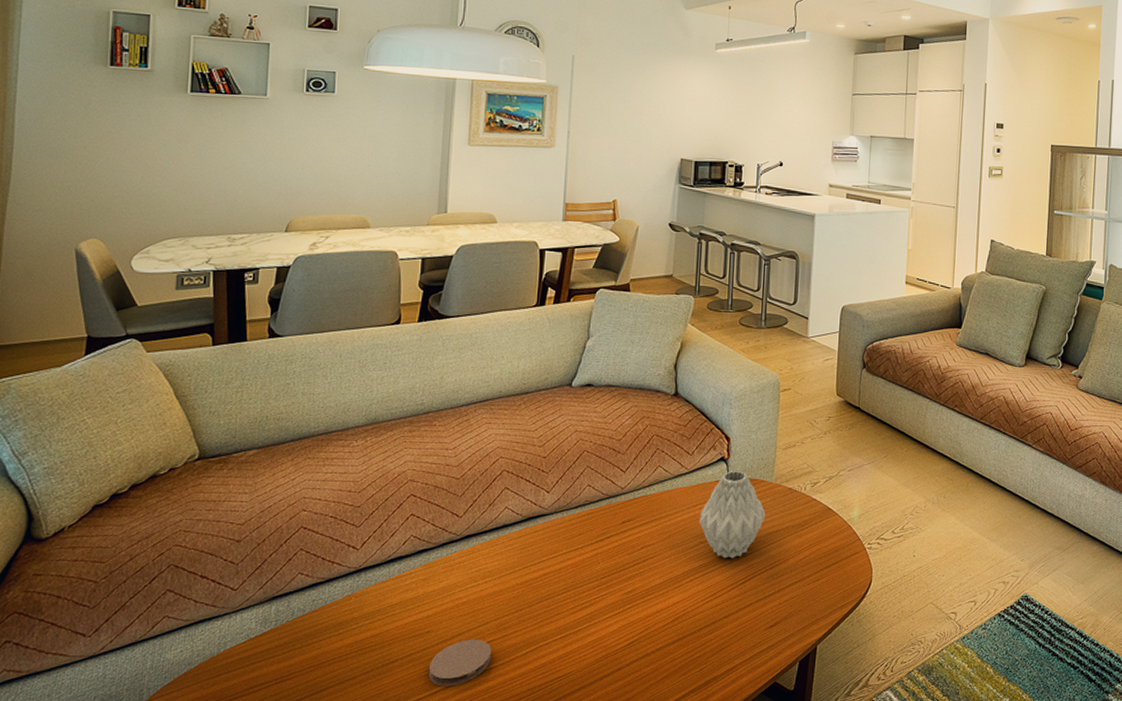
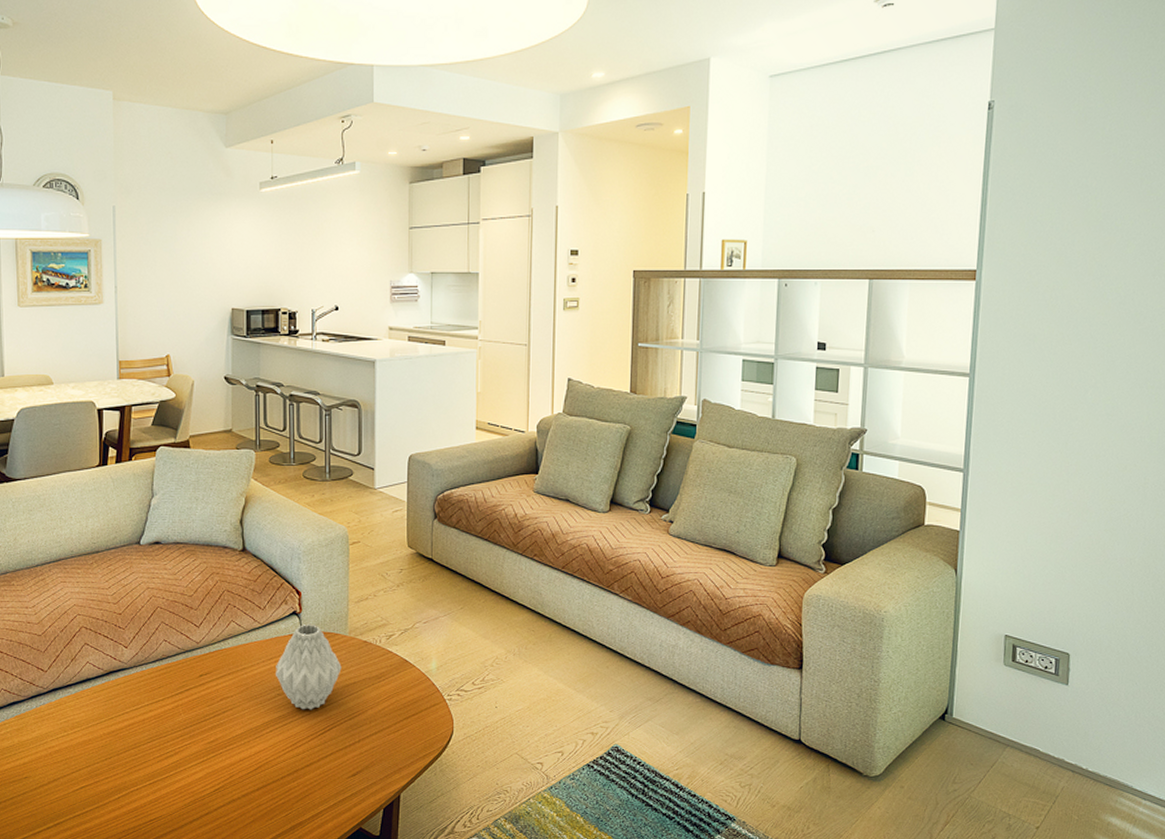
coaster: present [429,639,492,686] -> none [31,785,87,827]

